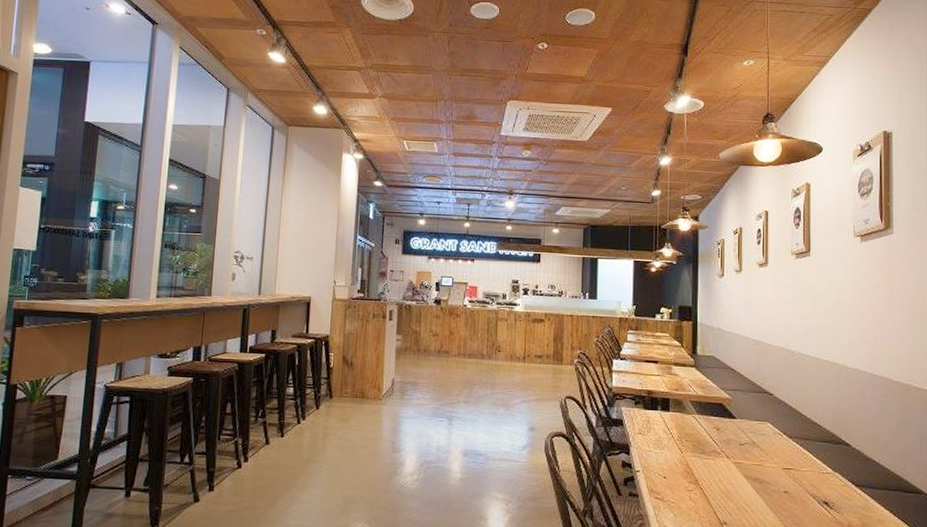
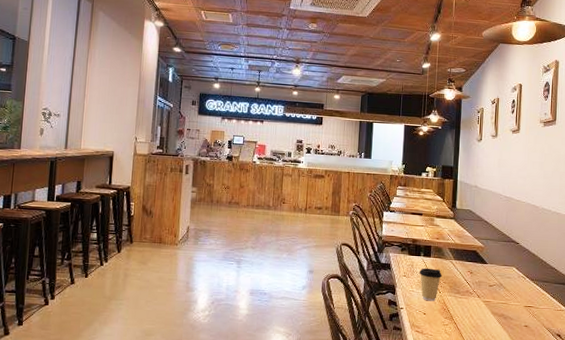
coffee cup: none [657,424,684,463] -> present [419,268,443,302]

